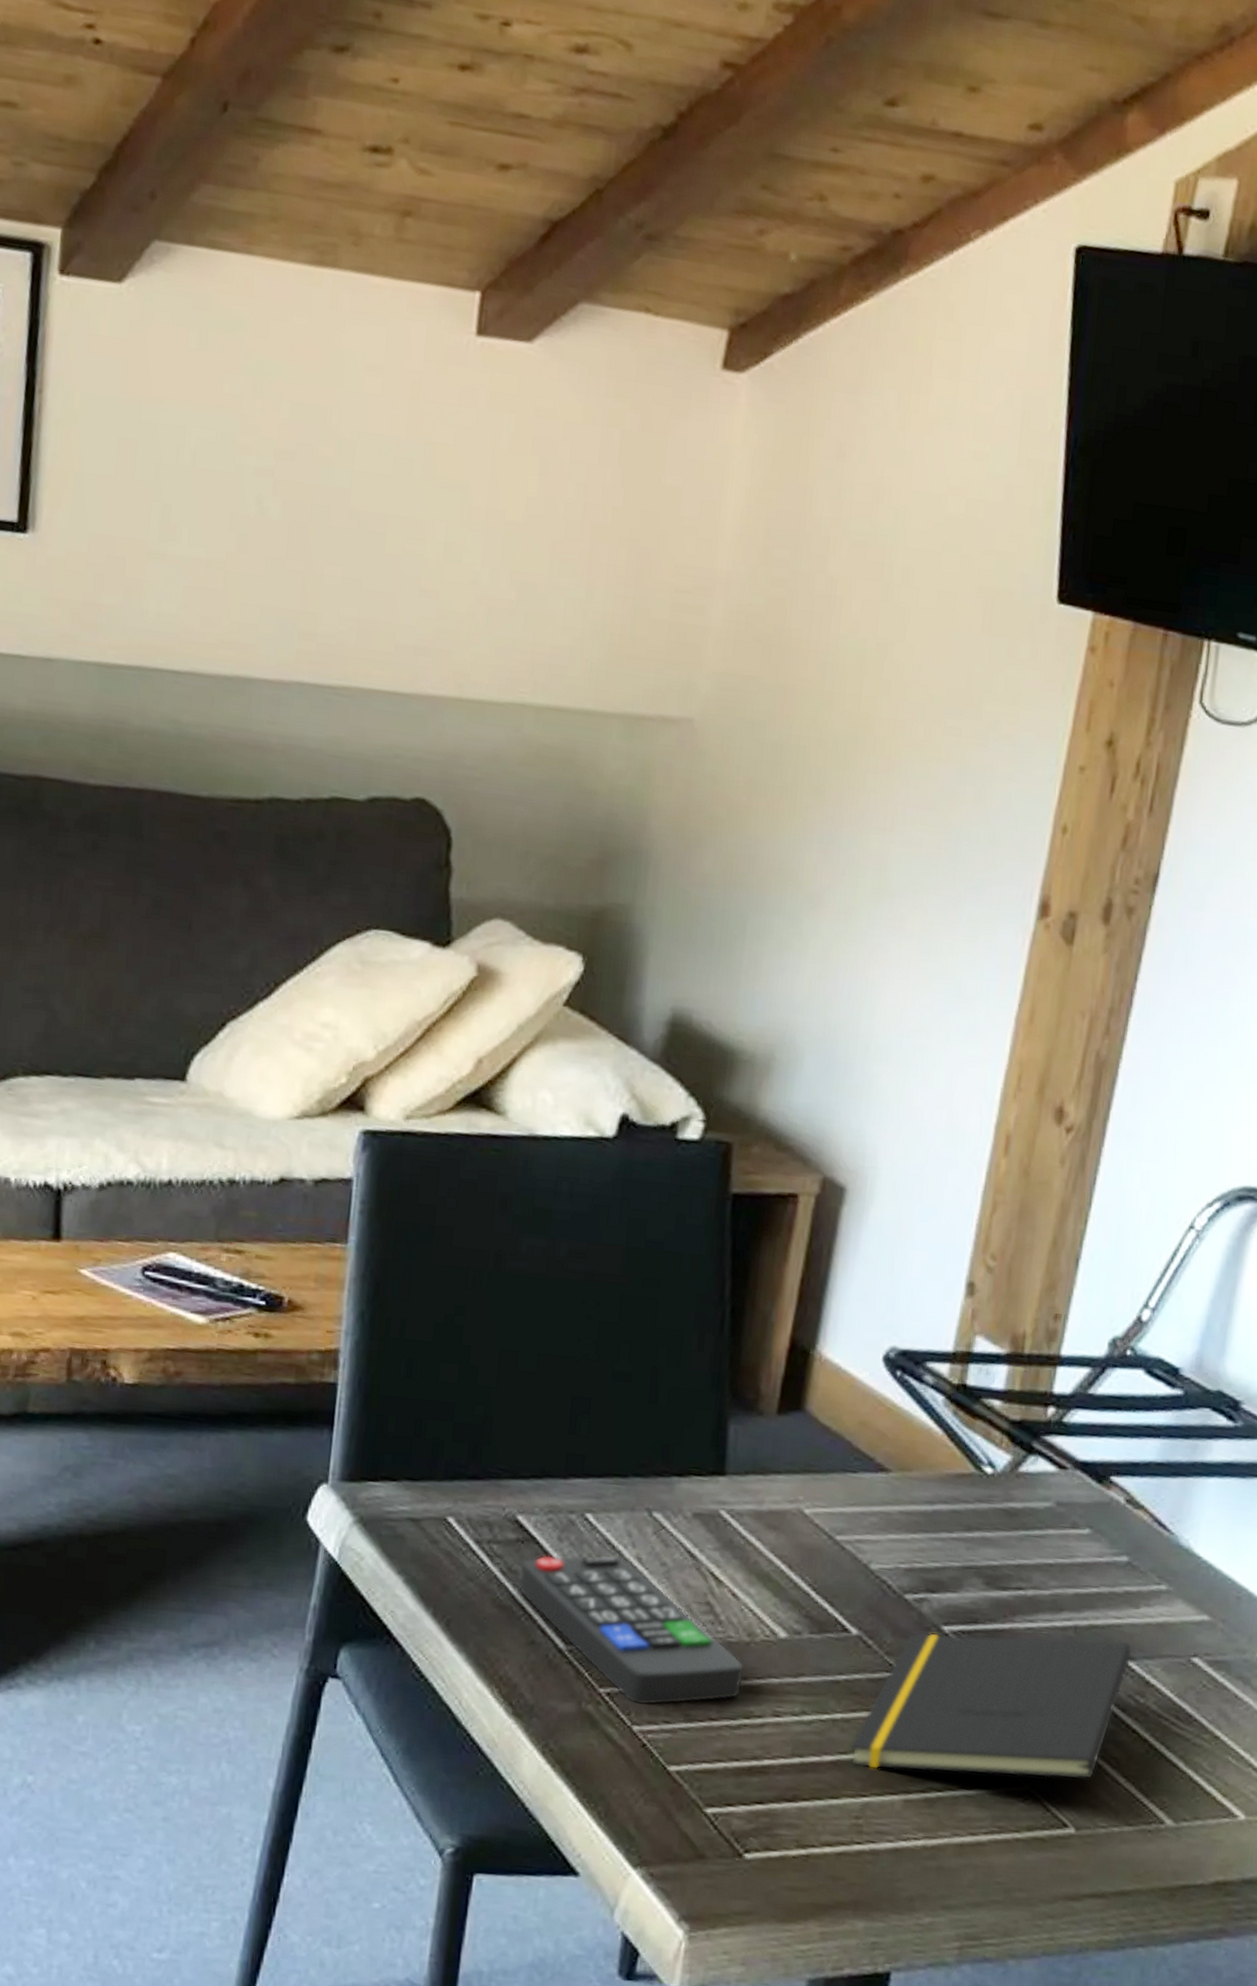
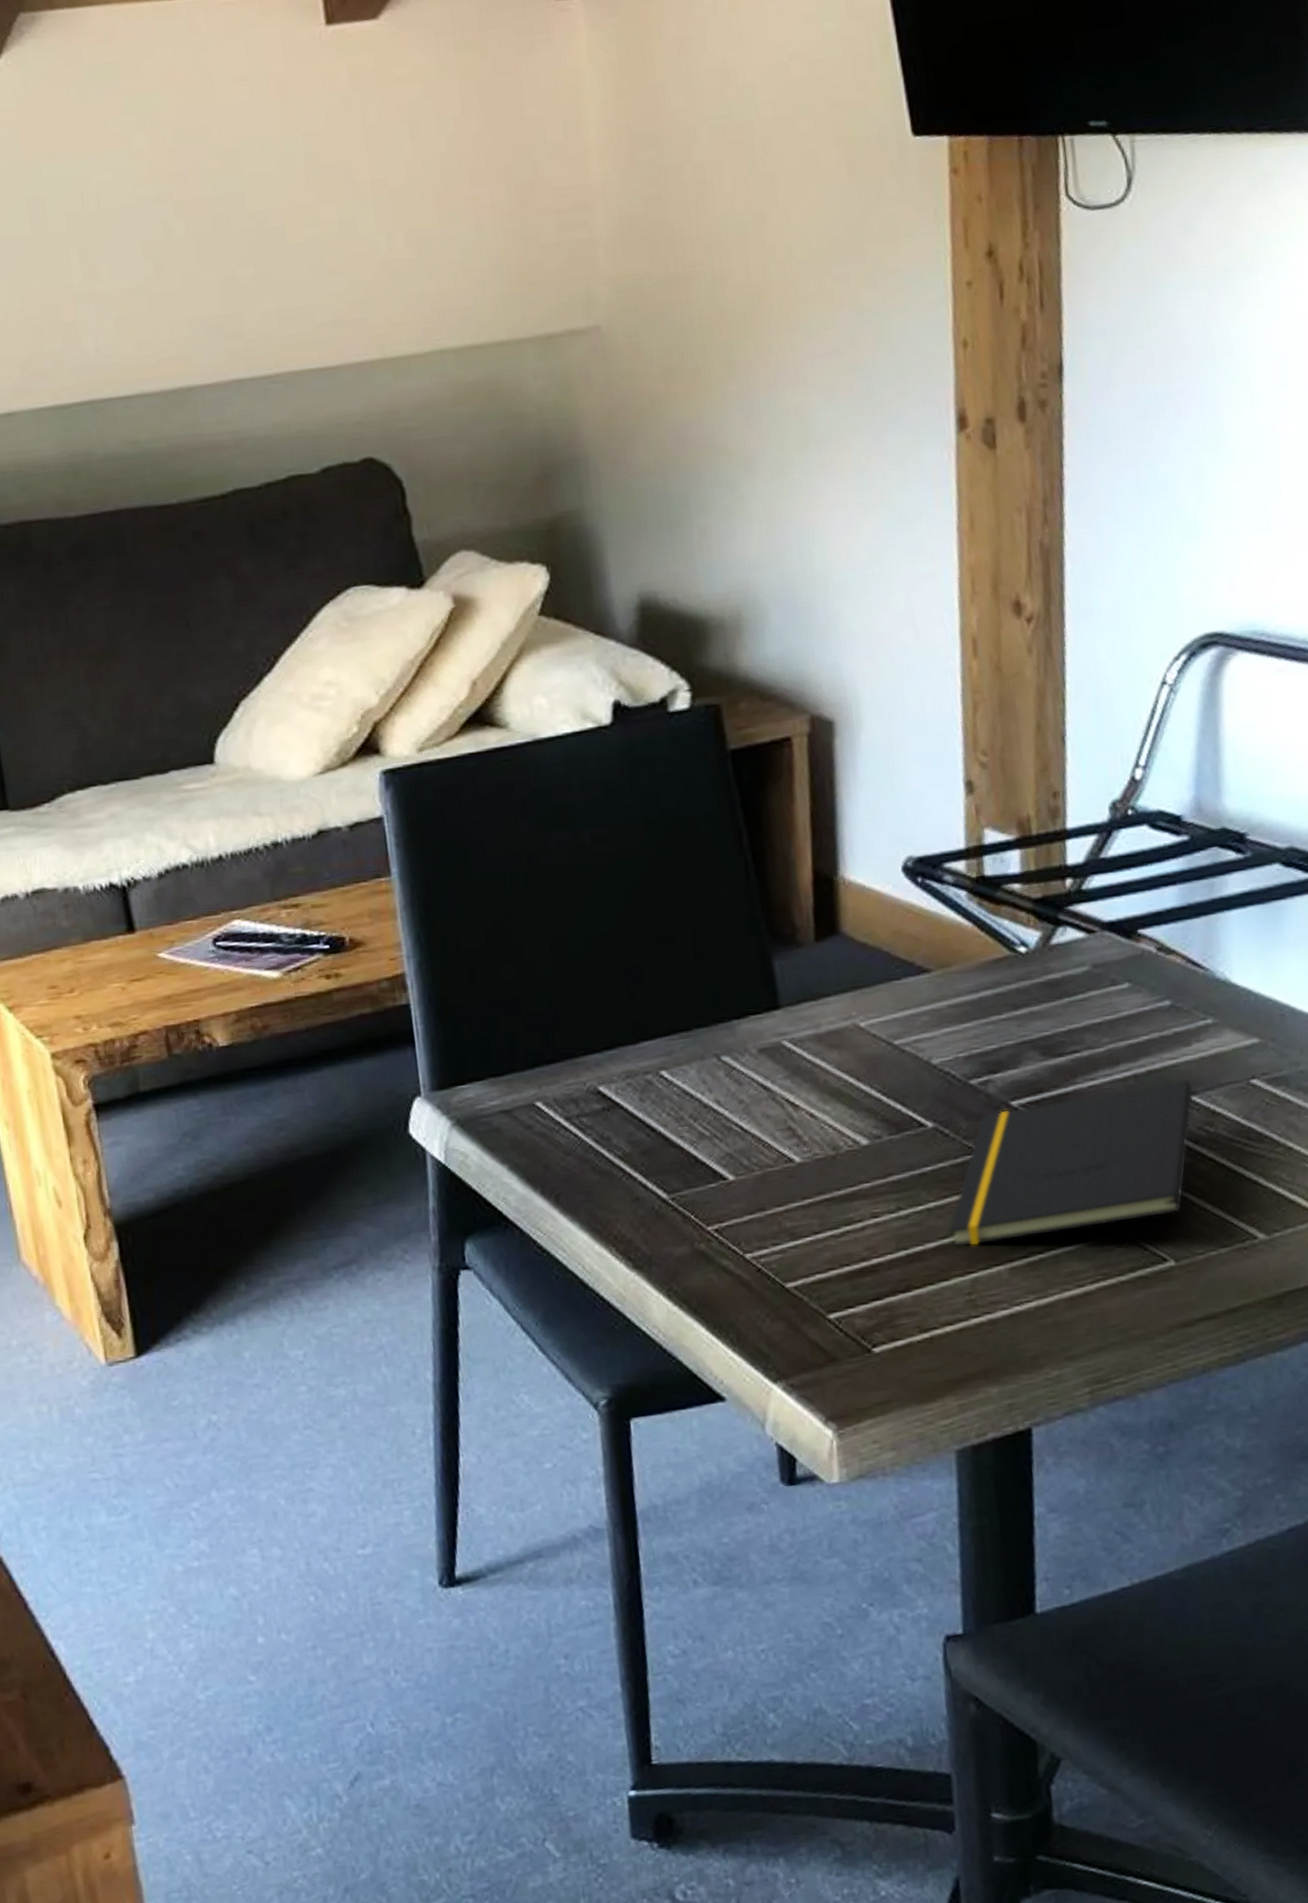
remote control: present [518,1554,744,1706] -> none [611,1102,838,1234]

